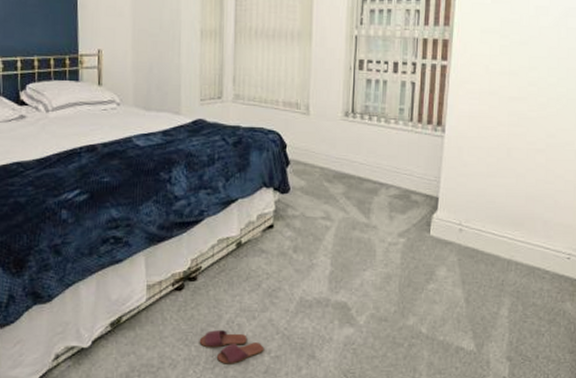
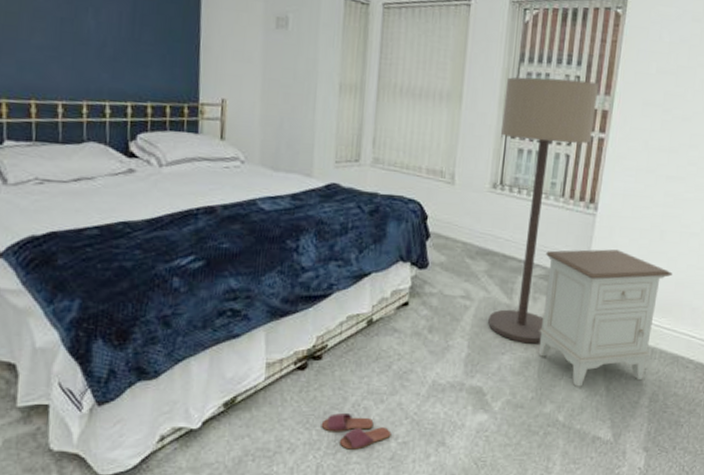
floor lamp: none [349,13,437,260] -> present [488,77,598,344]
nightstand: none [397,168,522,300] -> present [538,249,672,387]

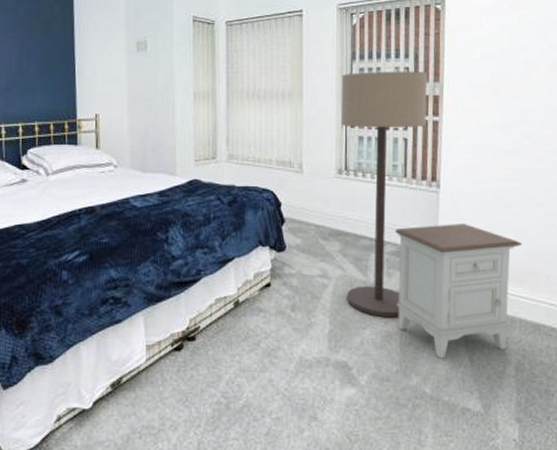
slippers: present [321,413,391,450] -> none [199,391,265,426]

